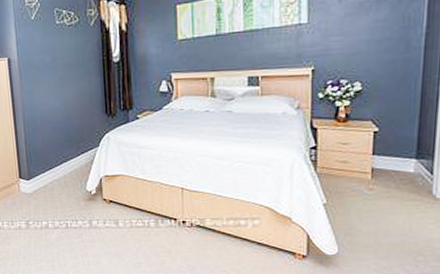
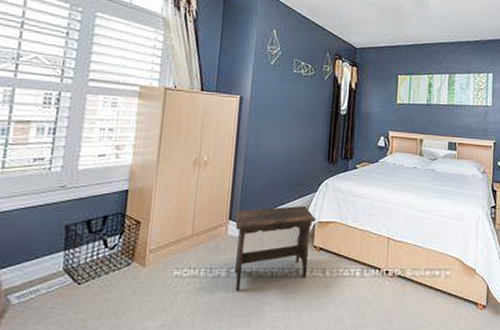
footstool: none [23,160,103,240] -> present [234,205,317,291]

